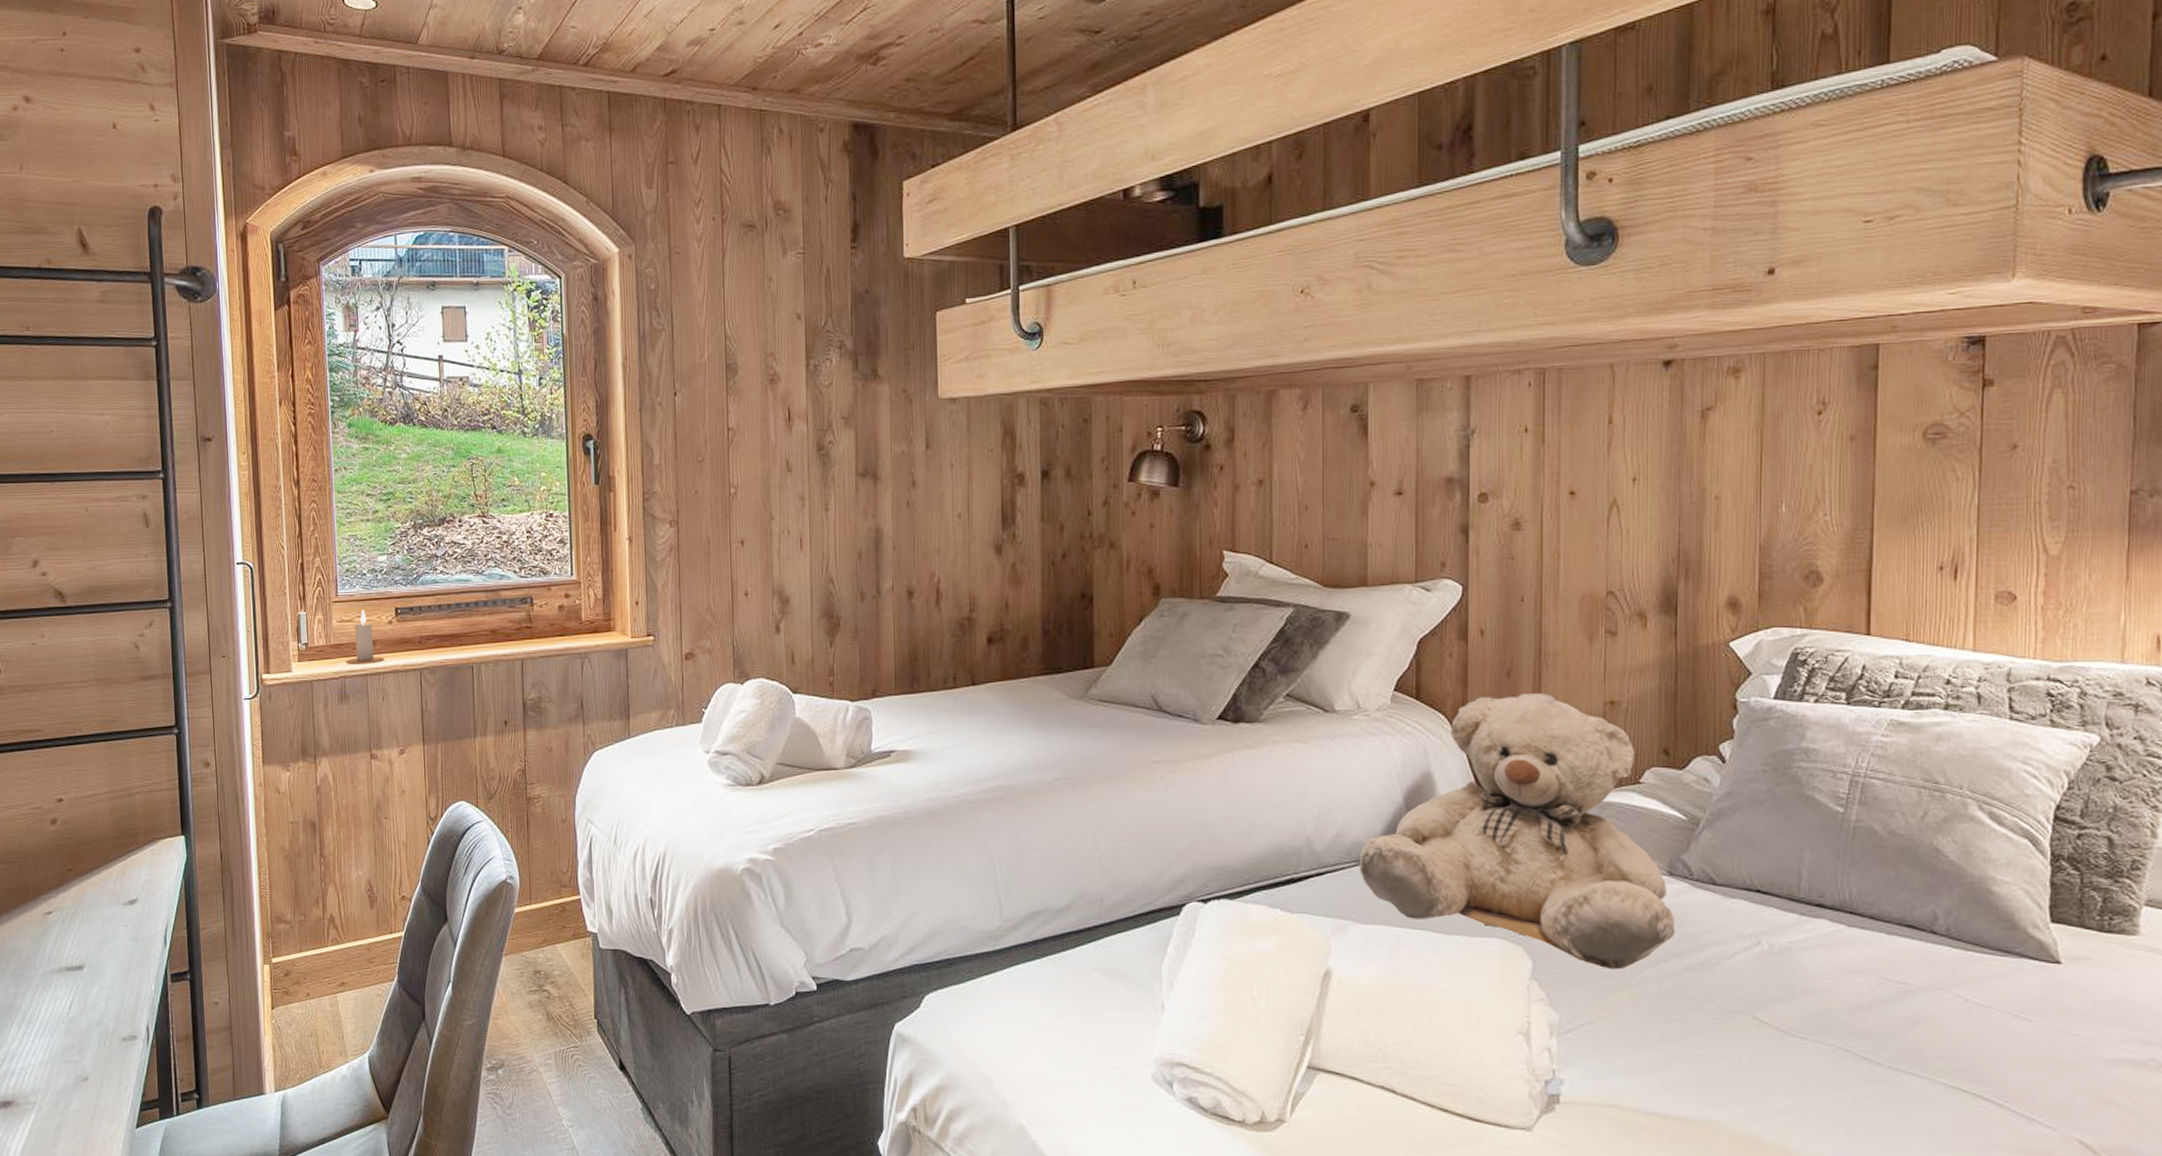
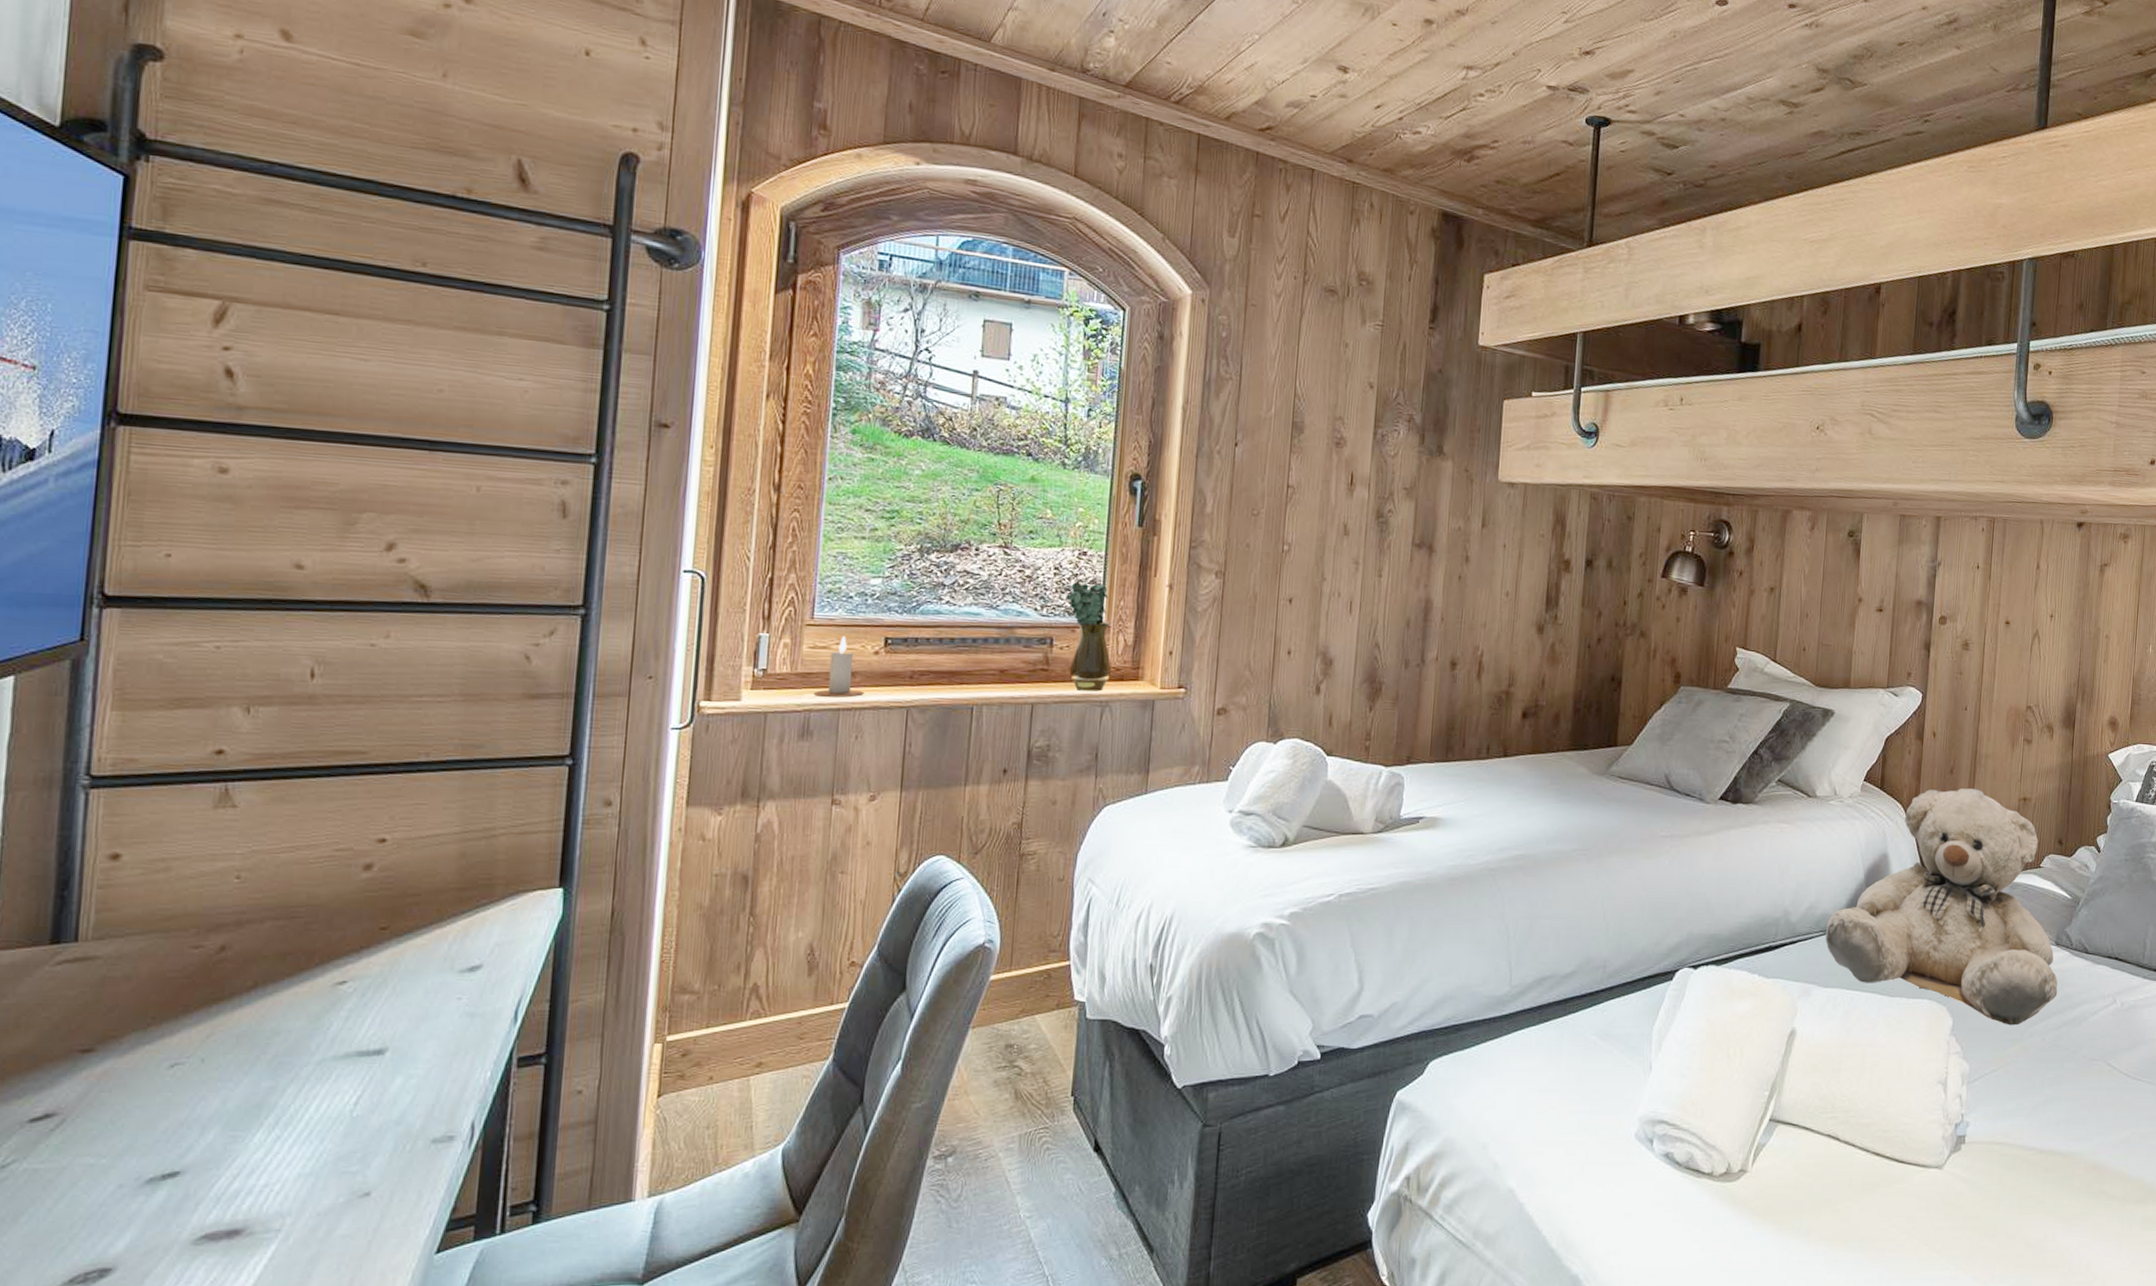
vase: none [539,537,586,646] -> present [1065,576,1112,693]

